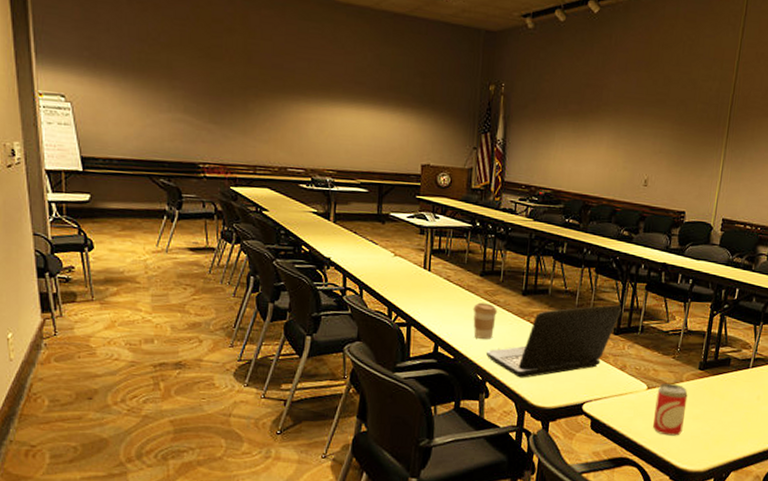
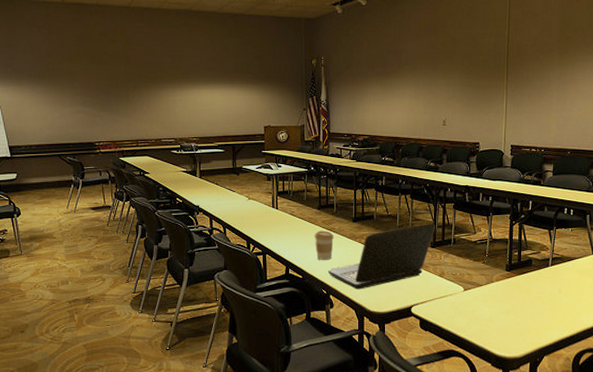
beer can: present [653,383,688,436] -> none [472,284,499,329]

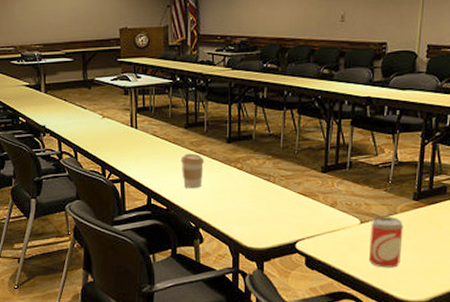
laptop: present [328,223,435,290] -> none [197,144,327,222]
beer can: none [472,284,499,329] -> present [369,216,403,268]

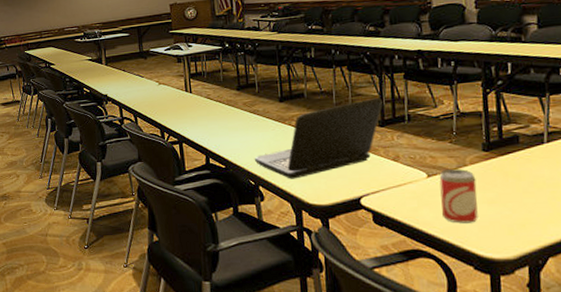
coffee cup: present [180,153,204,189] -> none [235,113,259,148]
laptop: none [197,144,327,222] -> present [255,98,383,179]

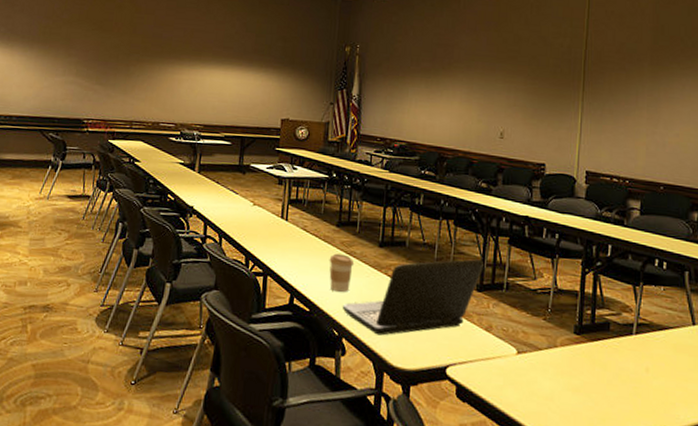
coffee cup: none [235,113,259,148] -> present [329,253,353,293]
beer can: present [439,168,478,223] -> none [527,347,564,411]

